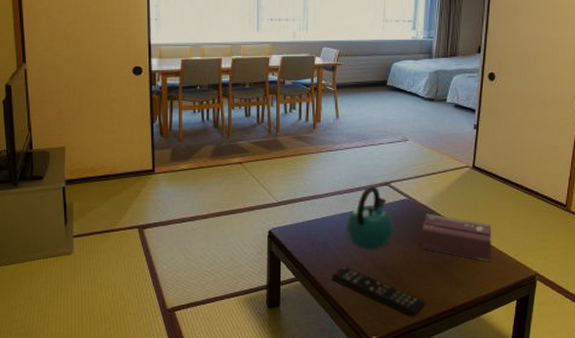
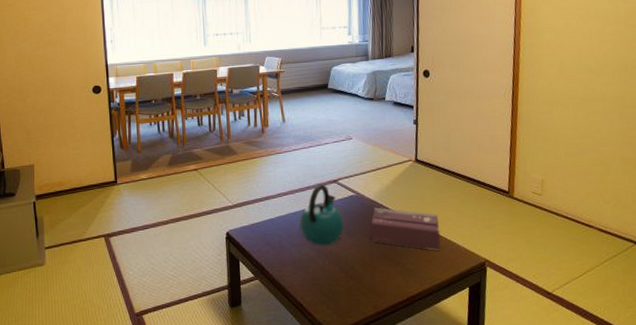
remote control: present [332,266,425,317] -> none [289,263,380,309]

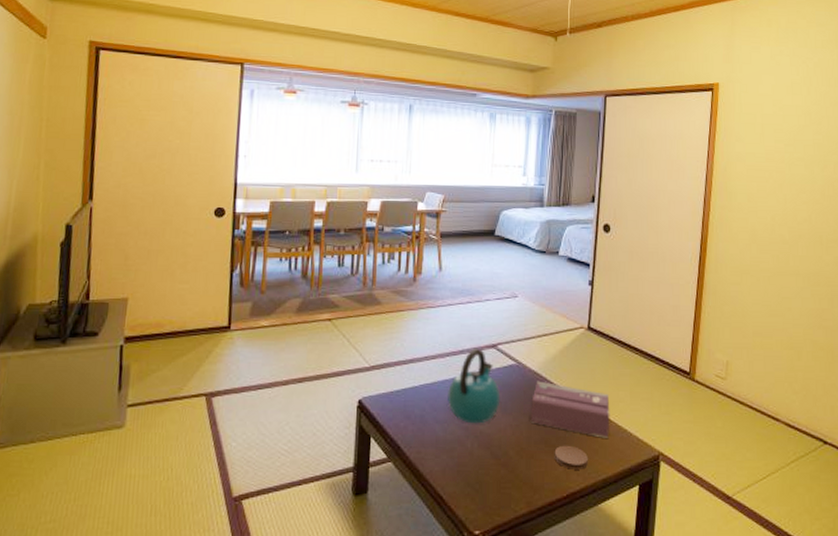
coaster: none [393,258,423,278] -> present [554,445,588,470]

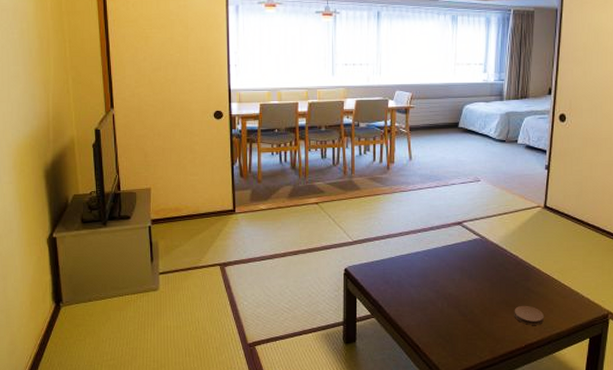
kettle: present [446,348,501,424] -> none [419,225,466,288]
tissue box: present [530,381,610,438] -> none [492,252,564,300]

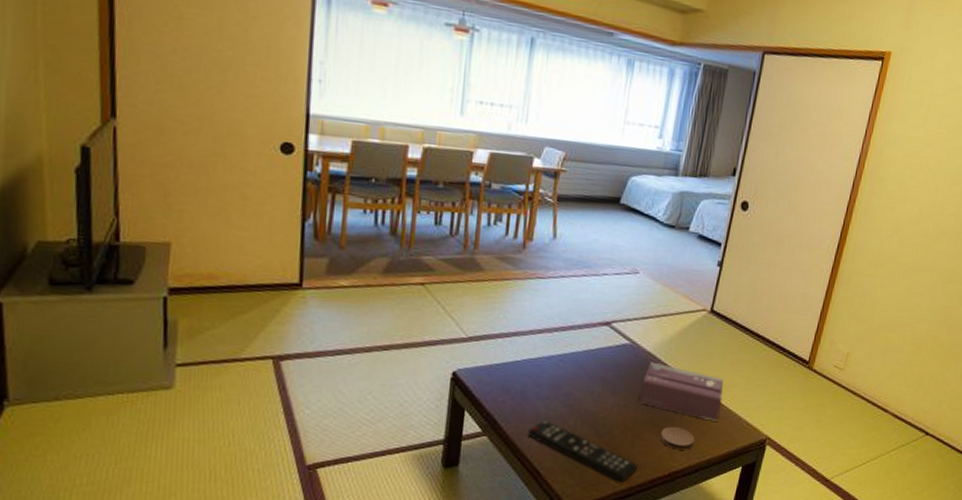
remote control: none [406,304,498,354] -> present [528,420,638,482]
tissue box: none [492,252,564,300] -> present [639,362,724,421]

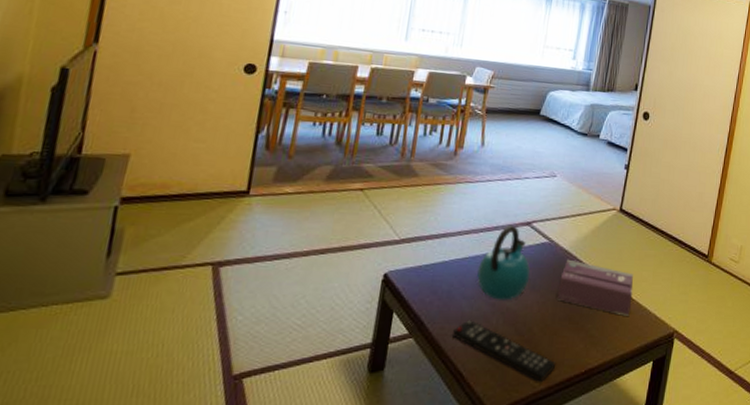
kettle: none [551,324,610,402] -> present [476,224,531,301]
coaster: present [660,426,695,450] -> none [576,322,608,346]

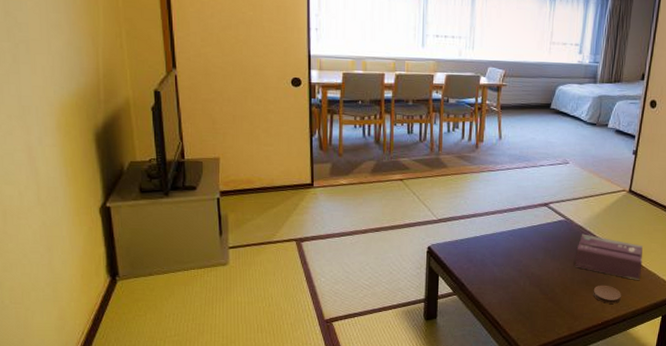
remote control: present [453,320,556,382] -> none [488,282,577,330]
kettle: present [476,224,531,301] -> none [504,205,550,267]
coaster: none [576,322,608,346] -> present [593,285,621,304]

